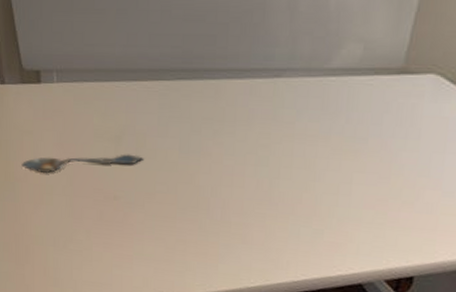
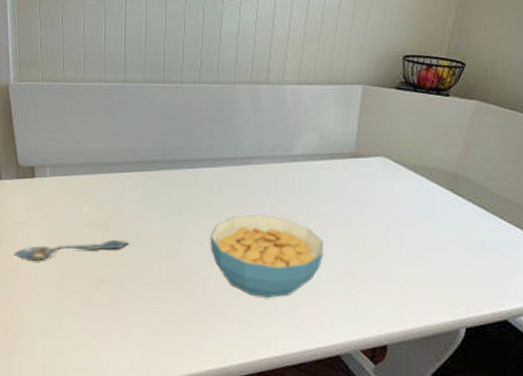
cereal bowl: none [231,134,357,224] -> present [210,215,324,299]

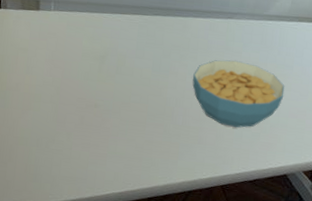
spoon: present [14,239,129,262] -> none [14,70,122,85]

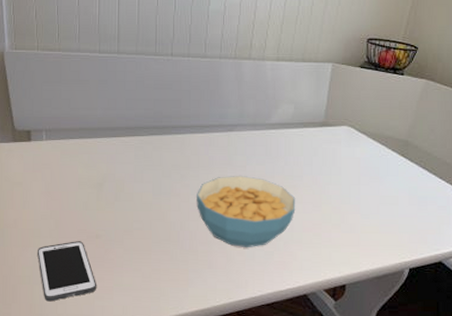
cell phone: none [36,108,91,164] -> present [38,241,96,302]

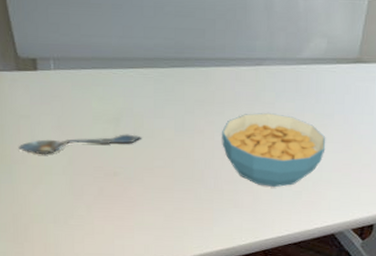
spoon: none [11,198,122,219] -> present [18,134,141,155]
cell phone: present [38,241,96,302] -> none [50,179,115,241]

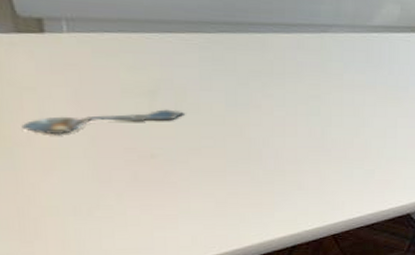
cereal bowl: present [222,113,326,188] -> none [283,85,400,167]

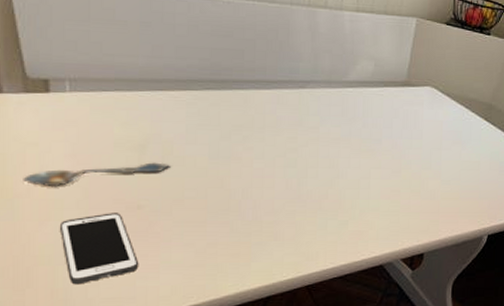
cell phone: none [67,162,155,236] -> present [60,213,138,285]

